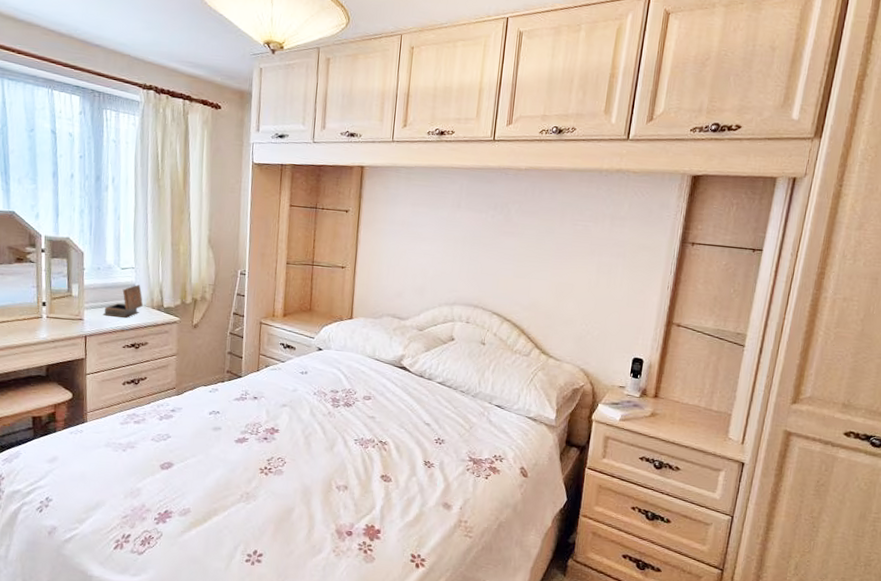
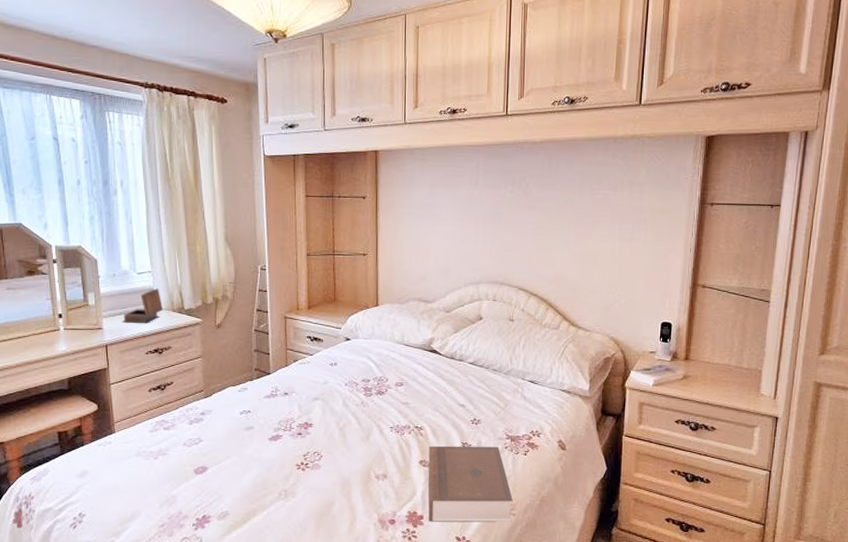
book: none [385,461,471,544] -> present [428,445,513,522]

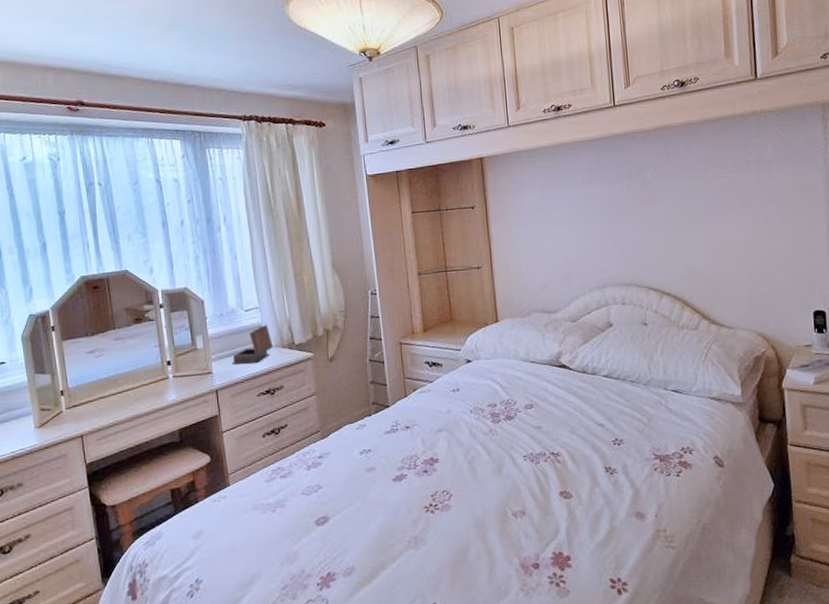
book: present [428,445,513,522] -> none [568,468,672,562]

